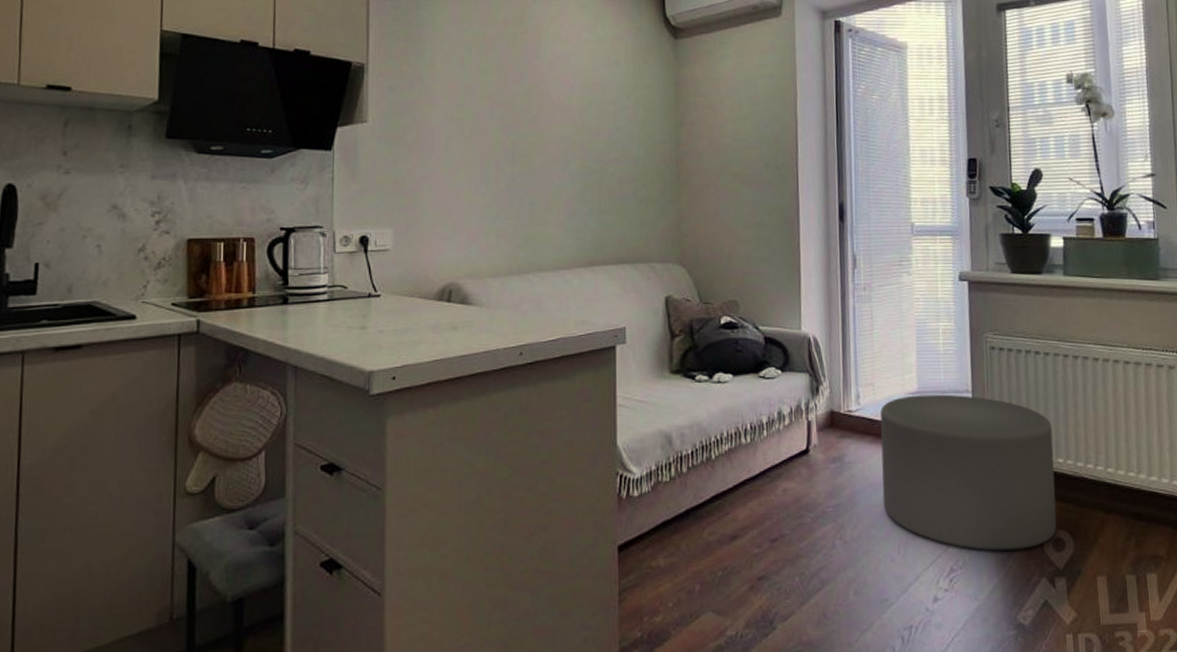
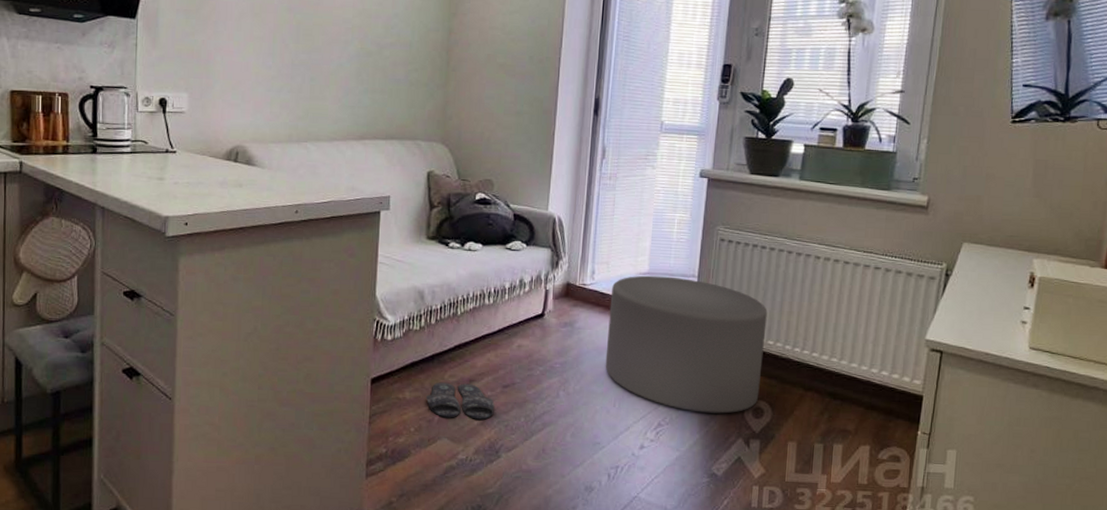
slippers: none [683,541,764,586] -> present [425,382,495,421]

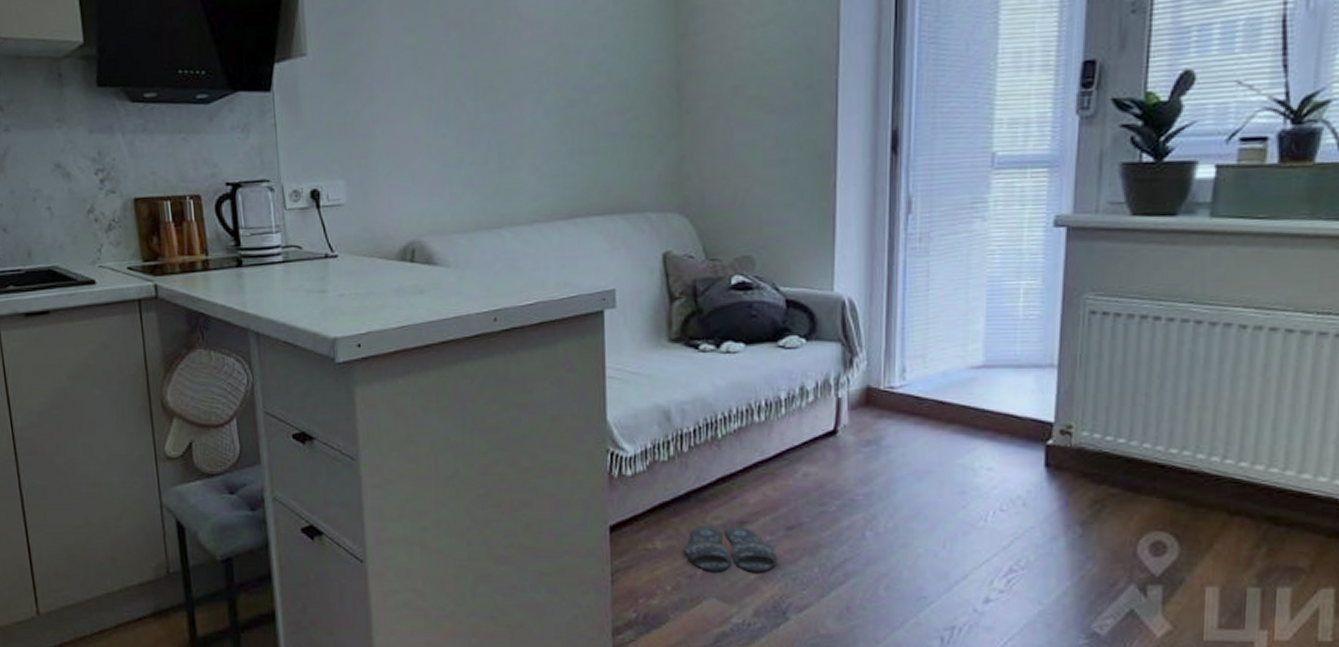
pouf: present [605,275,767,414] -> none [928,368,1167,552]

